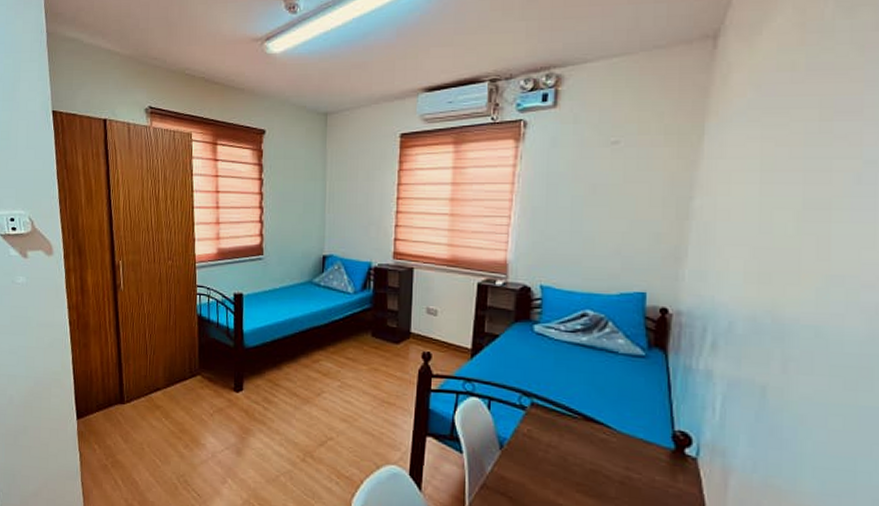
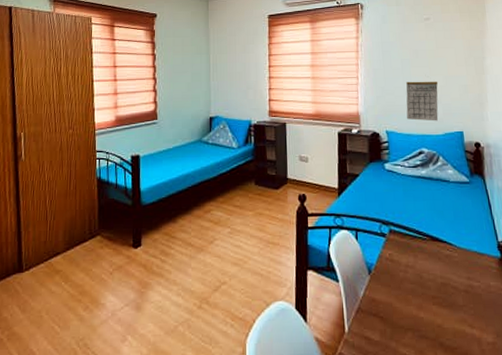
calendar: none [570,224,620,278] -> present [406,81,439,121]

